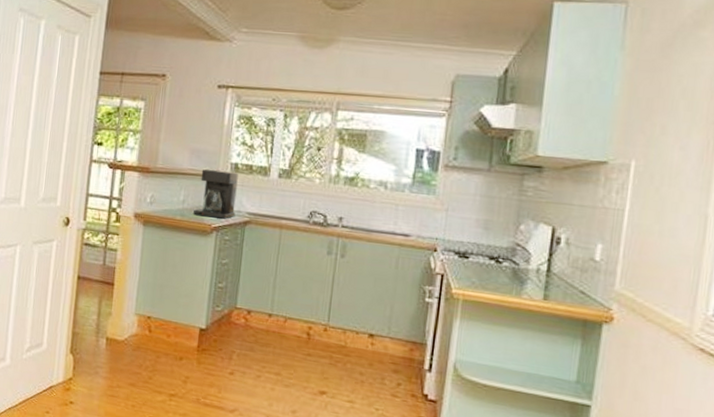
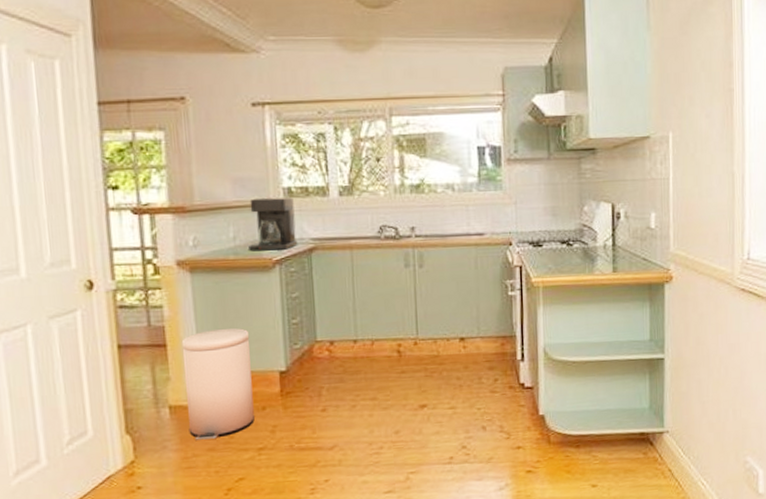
pedal bin: none [118,278,181,377] -> present [181,327,255,442]

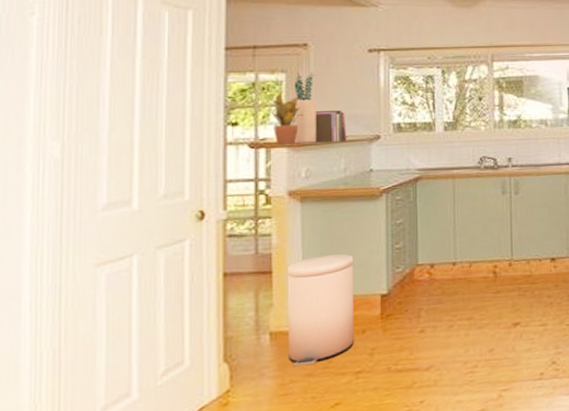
potted plant: none [150,153,189,212] -> present [270,93,306,146]
vase: none [174,129,203,210] -> present [293,72,317,144]
books: none [198,173,234,209] -> present [315,110,347,143]
coffee maker: present [249,197,298,252] -> none [358,132,404,182]

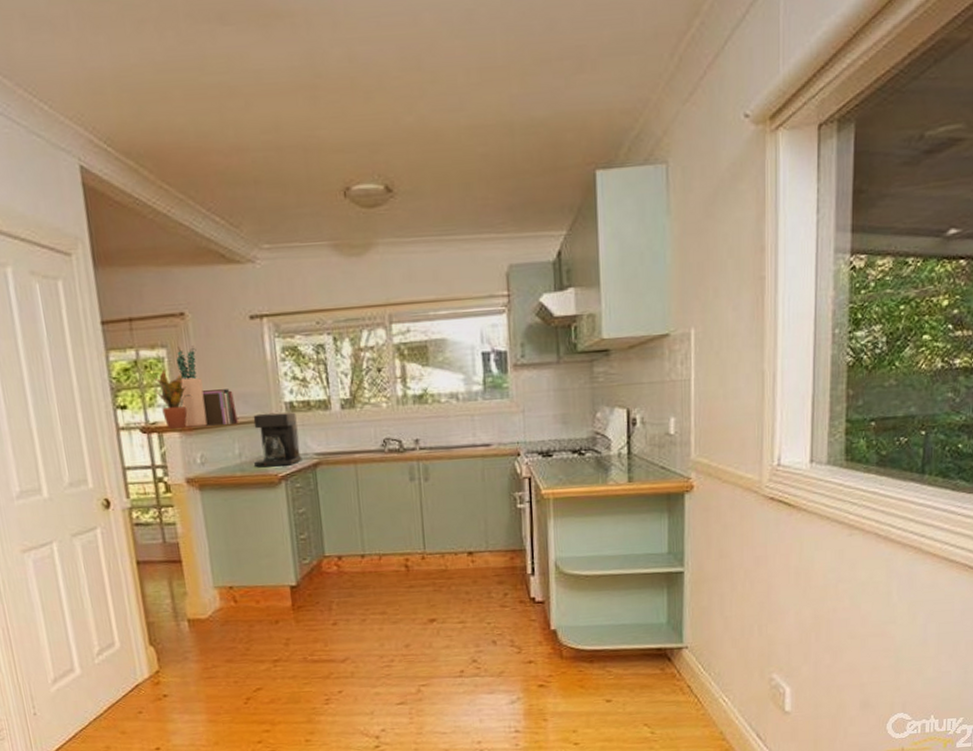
pedal bin: present [287,253,354,367] -> none [195,543,269,653]
coffee maker: none [358,132,404,182] -> present [253,412,302,468]

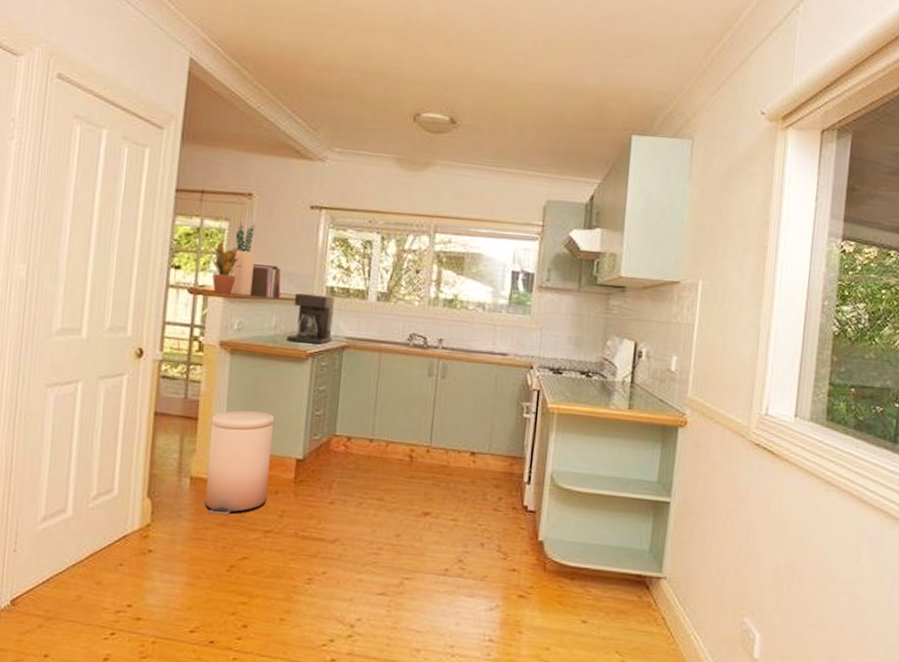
pedal bin: none [195,543,269,653] -> present [204,410,275,516]

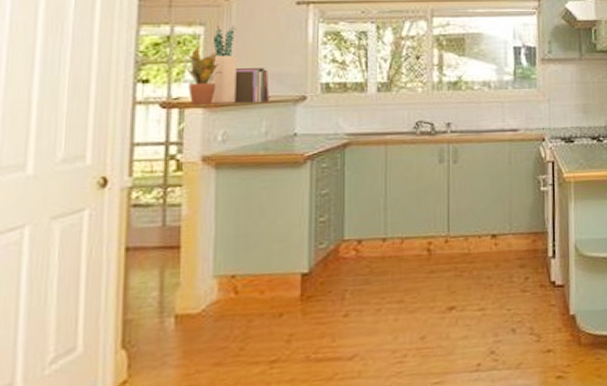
pedal bin: present [204,410,275,516] -> none [194,227,273,355]
coffee maker: present [287,292,335,344] -> none [280,92,332,147]

